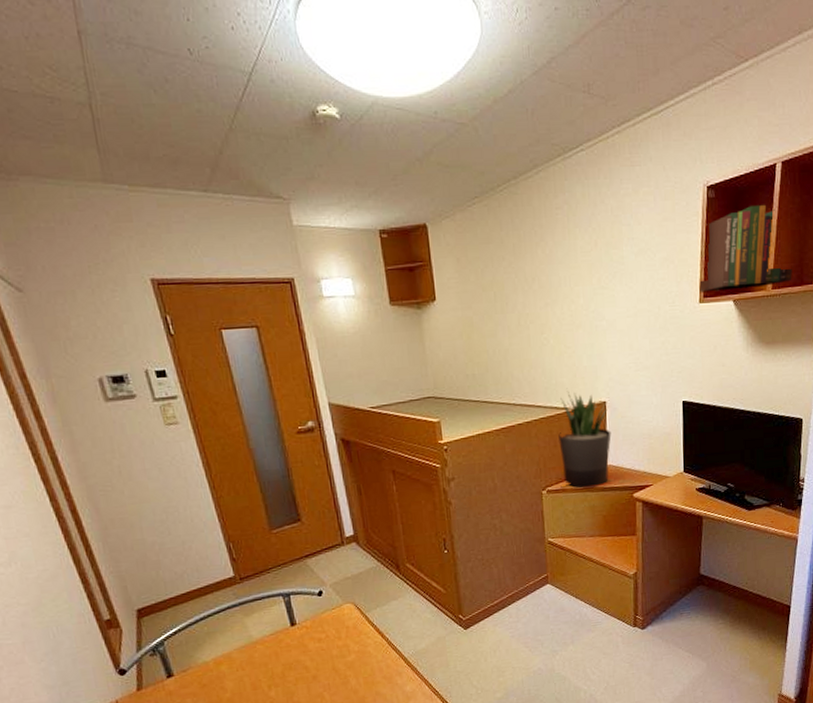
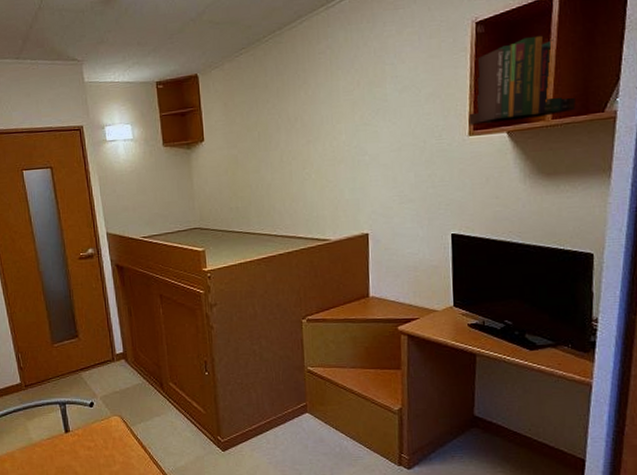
planter: present [559,388,612,488] -> none [319,220,374,319]

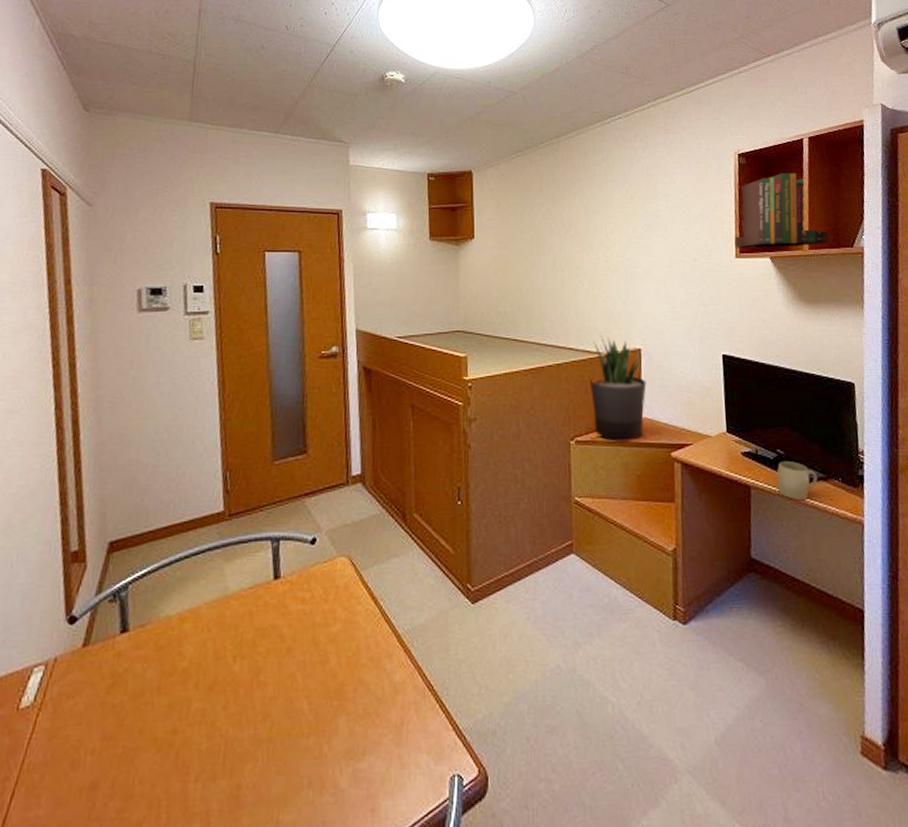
planter: none [319,220,374,319] -> present [590,332,647,442]
mug: none [503,330,546,365] -> present [776,460,818,500]

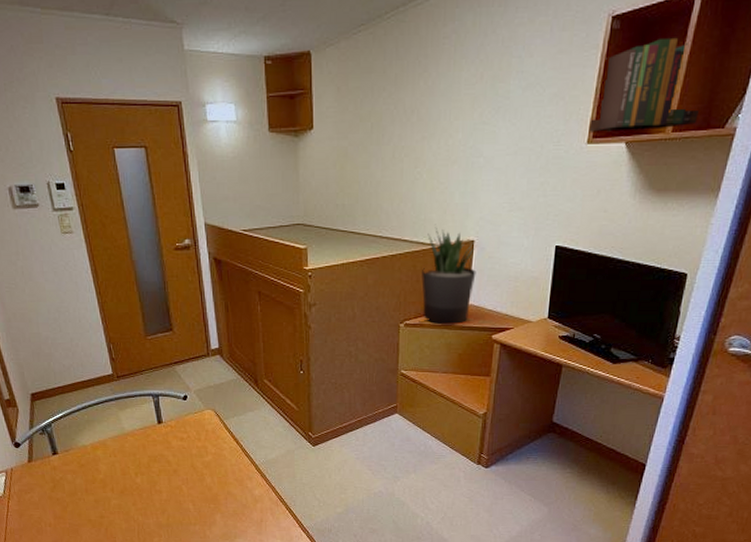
mug: present [776,460,818,500] -> none [588,343,629,377]

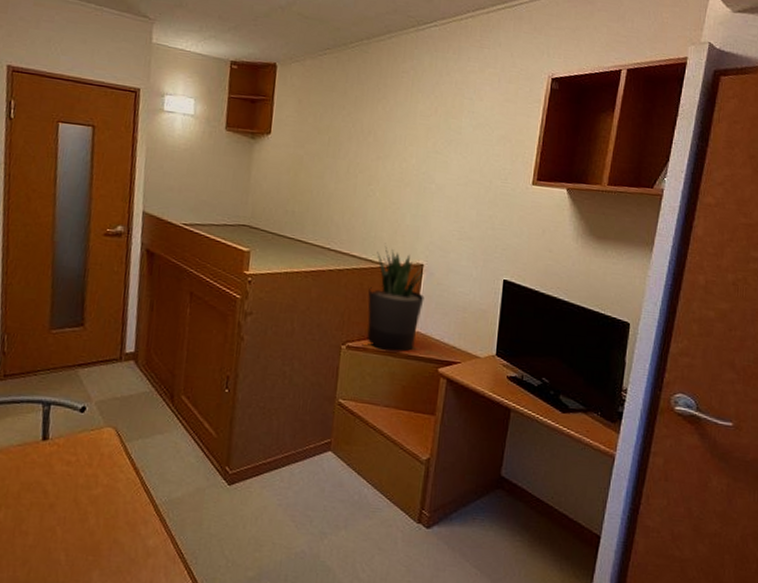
books: present [589,37,701,132] -> none [533,103,631,182]

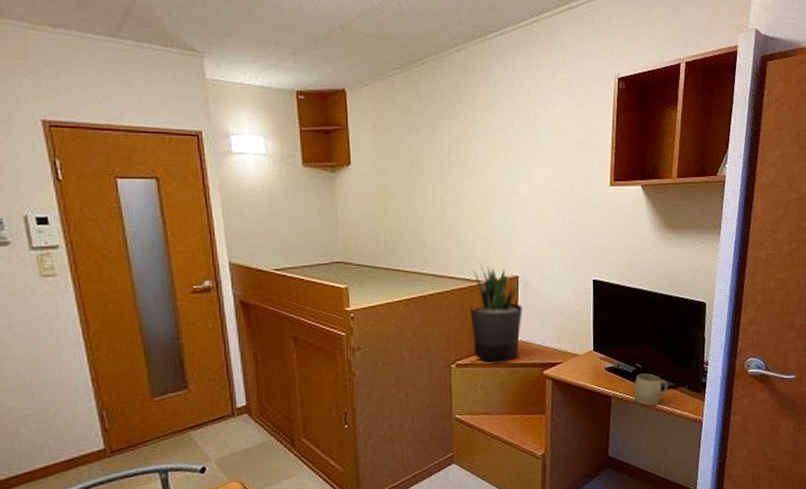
mug: none [537,389,577,428] -> present [634,373,668,406]

